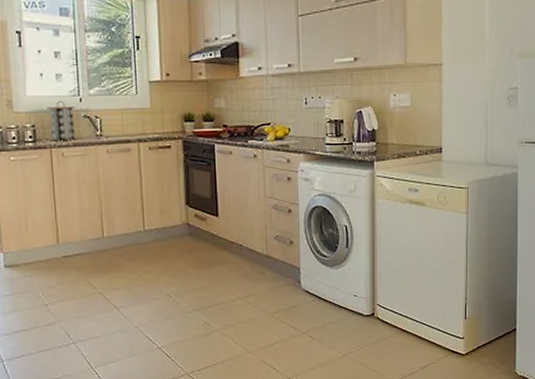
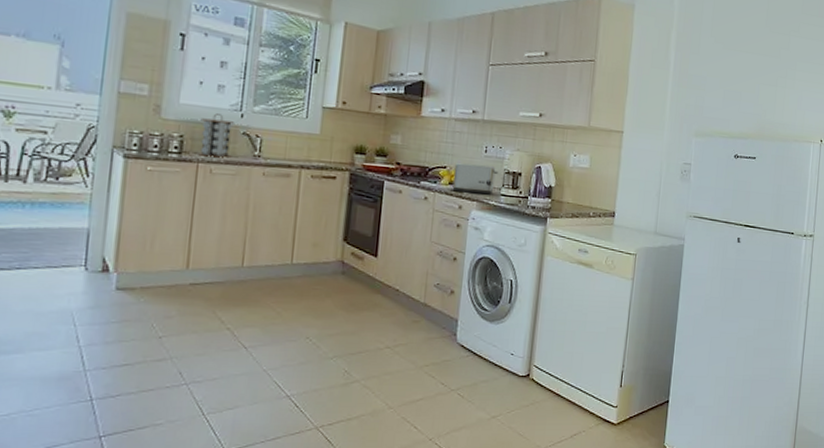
toaster: none [278,116,321,146] -> present [452,162,499,195]

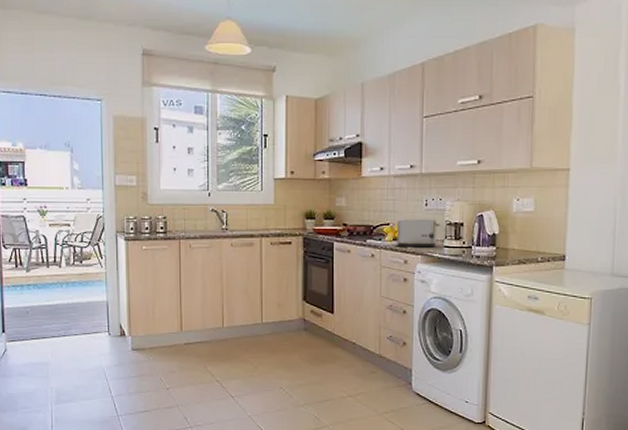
spice rack: present [198,112,234,160] -> none [177,194,205,235]

